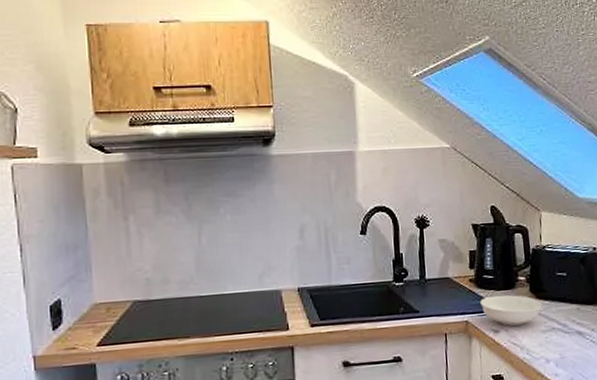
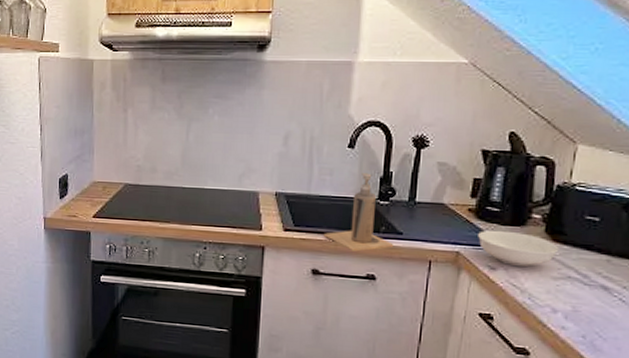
soap dispenser: none [349,256,414,337] -> present [323,172,394,252]

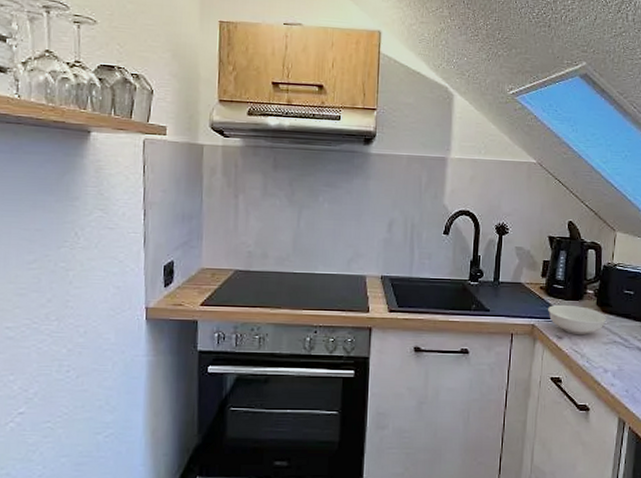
soap dispenser: present [323,172,394,252] -> none [424,256,483,329]

